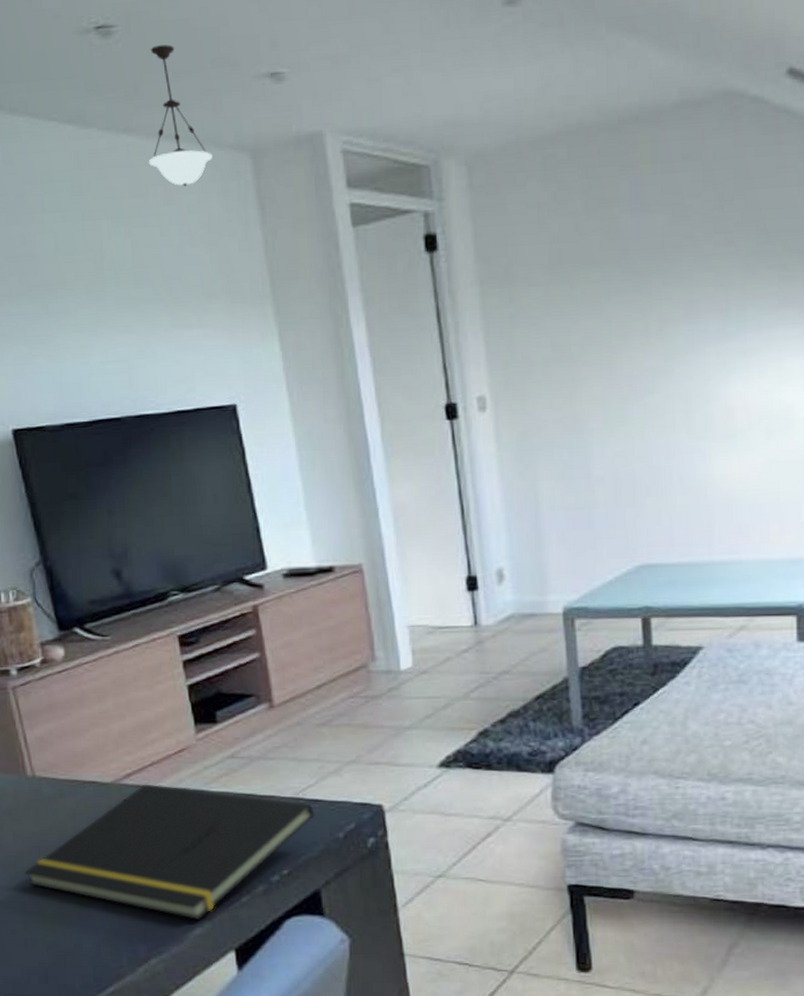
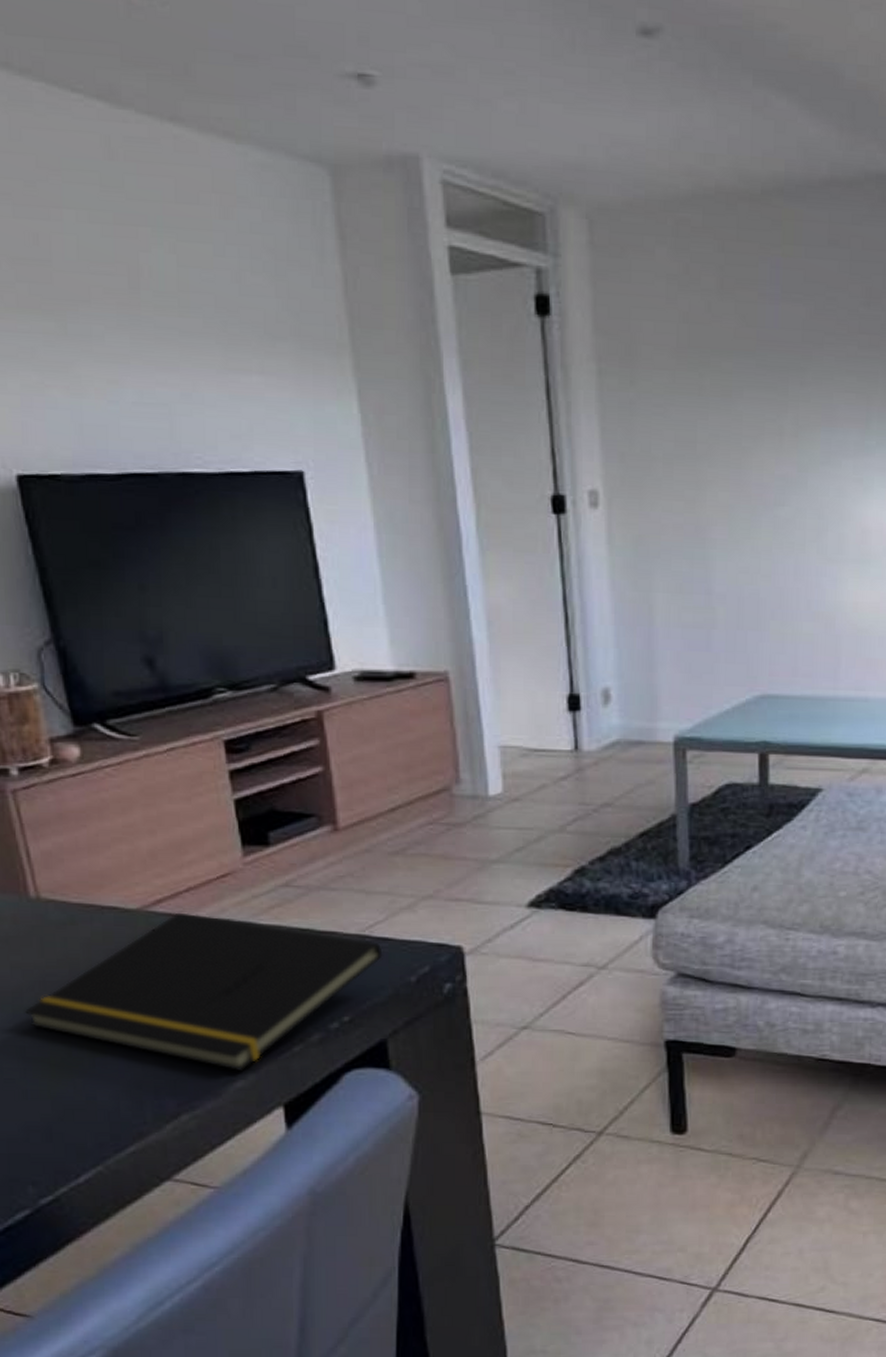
pendant light: present [148,44,213,187] -> none [200,17,282,199]

